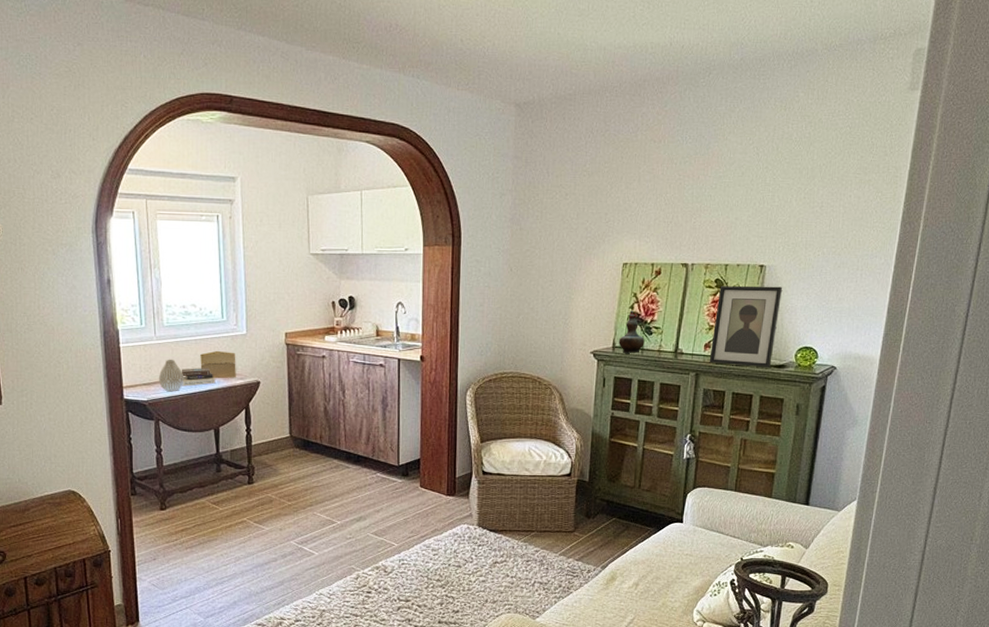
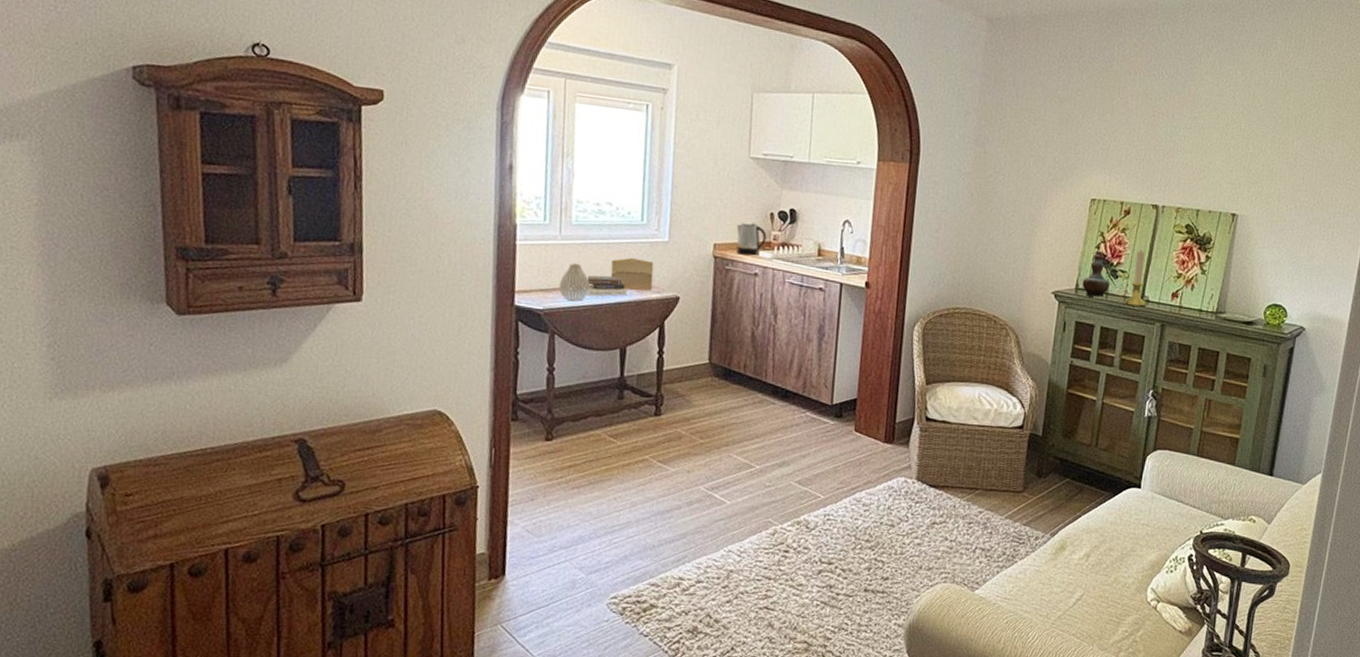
kettle: none [303,311,331,341] -> present [736,222,767,256]
candle holder: none [660,306,680,360] -> present [1125,250,1146,308]
picture frame: present [709,285,783,368] -> none [1175,232,1254,324]

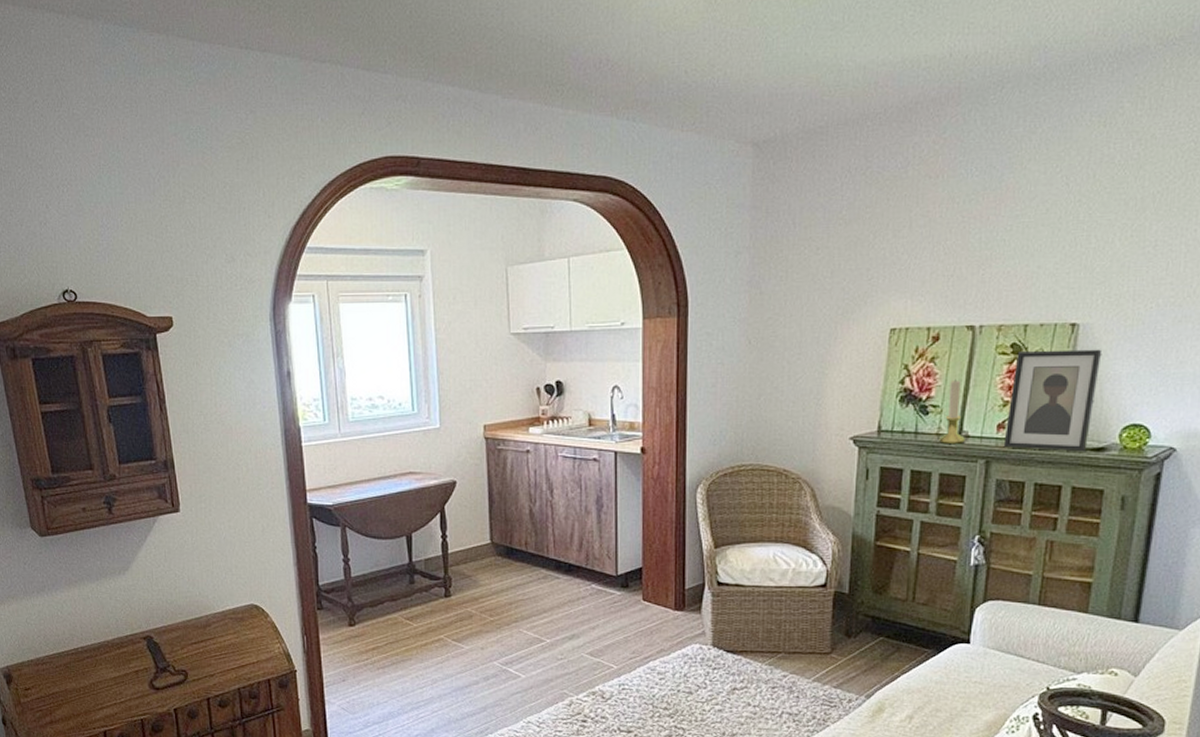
vase: present [558,263,591,302] -> none [344,458,373,495]
books: present [586,275,628,297] -> none [368,467,407,489]
decorative box: present [610,257,654,291] -> none [389,447,429,479]
kettle: present [736,222,767,256] -> none [504,400,535,433]
decorative vase: present [1082,250,1110,298] -> none [885,385,919,438]
picture frame: none [1175,232,1254,324] -> present [1003,349,1103,452]

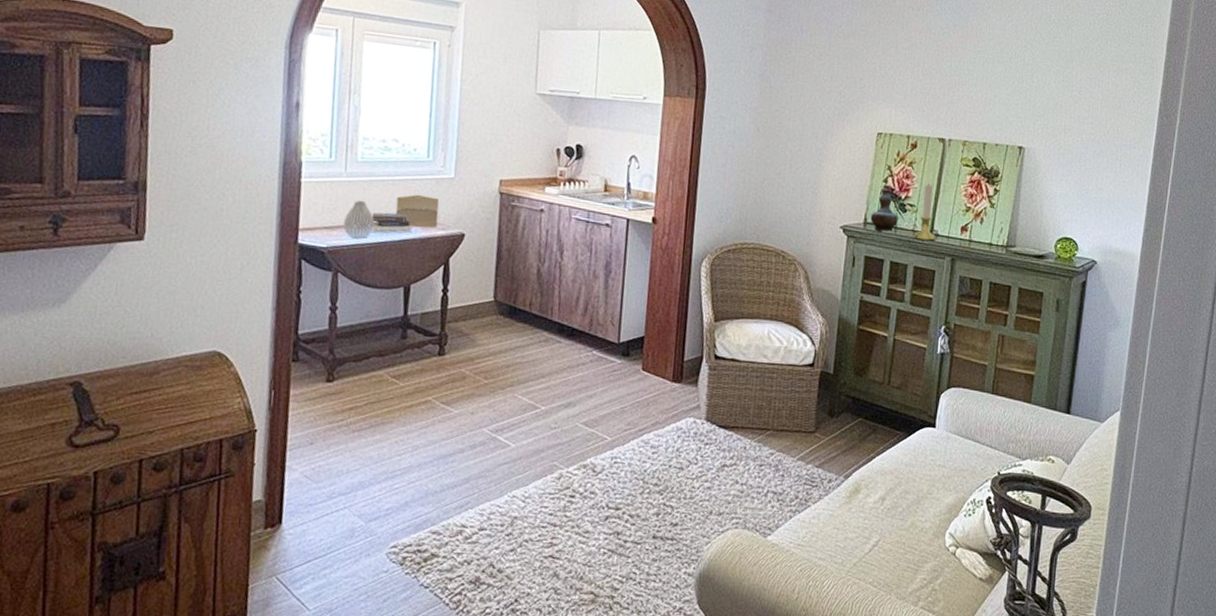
vase: none [344,458,373,495] -> present [342,200,375,239]
books: none [368,467,407,489] -> present [371,212,412,234]
decorative box: none [389,447,429,479] -> present [395,194,439,228]
decorative vase: none [885,385,919,438] -> present [870,184,898,232]
picture frame: present [1003,349,1103,452] -> none [965,165,1042,258]

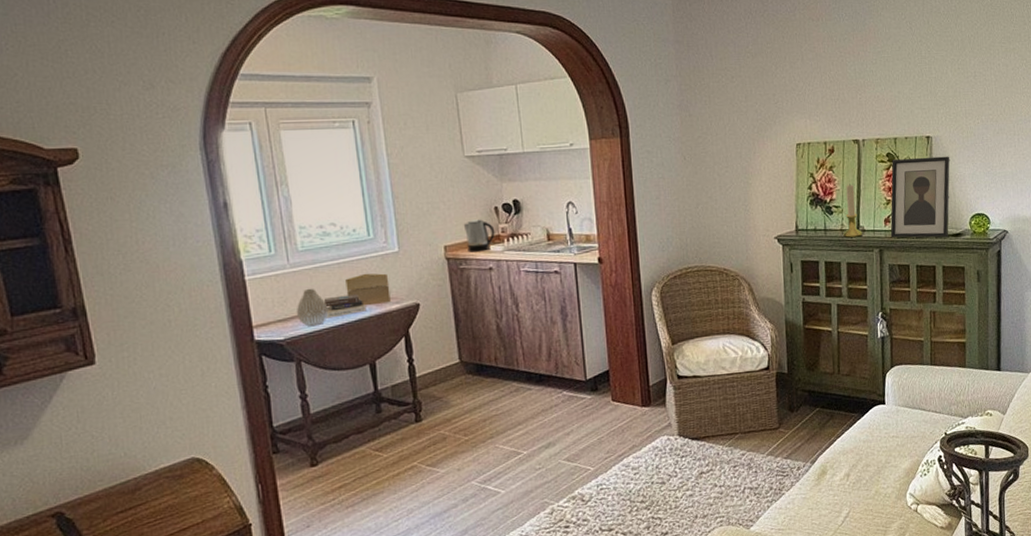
kettle: none [522,158,553,192] -> present [463,219,495,252]
decorative vase: present [870,184,898,232] -> none [801,191,827,235]
picture frame: none [965,165,1042,258] -> present [890,156,950,239]

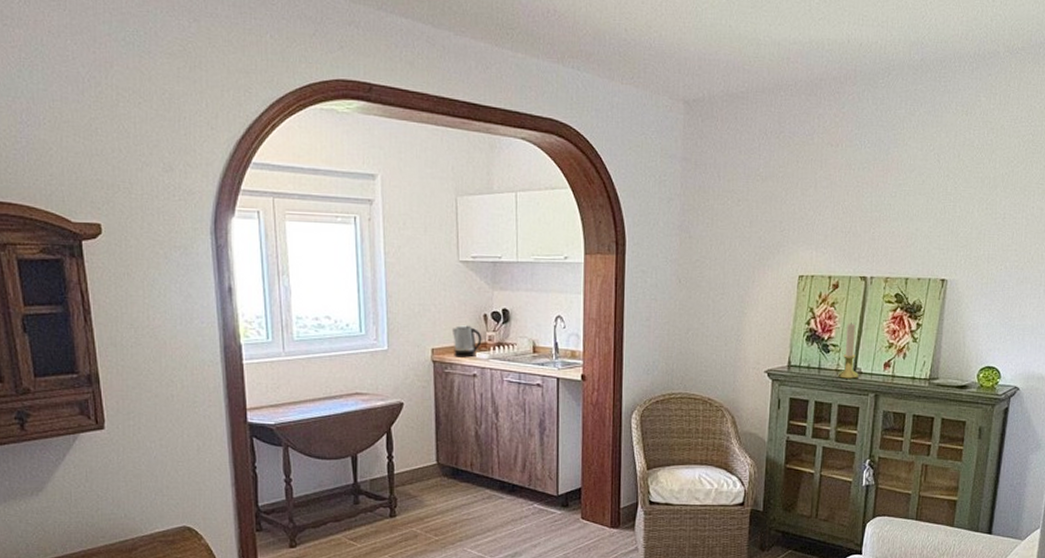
vase: present [296,288,329,327] -> none [287,377,317,415]
books: present [323,294,367,319] -> none [313,387,353,409]
decorative box: present [345,273,391,306] -> none [335,368,376,400]
picture frame: present [890,156,950,239] -> none [889,301,965,389]

